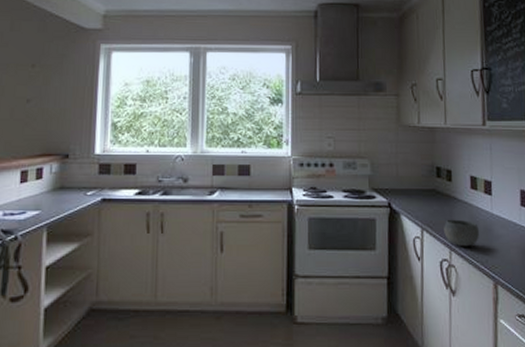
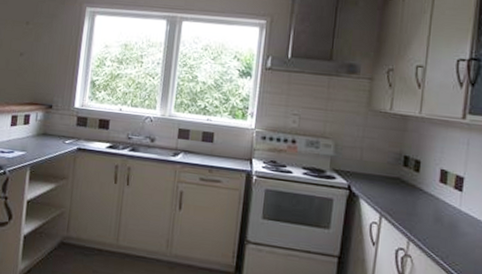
bowl: present [444,219,479,247] -> none [404,209,443,240]

